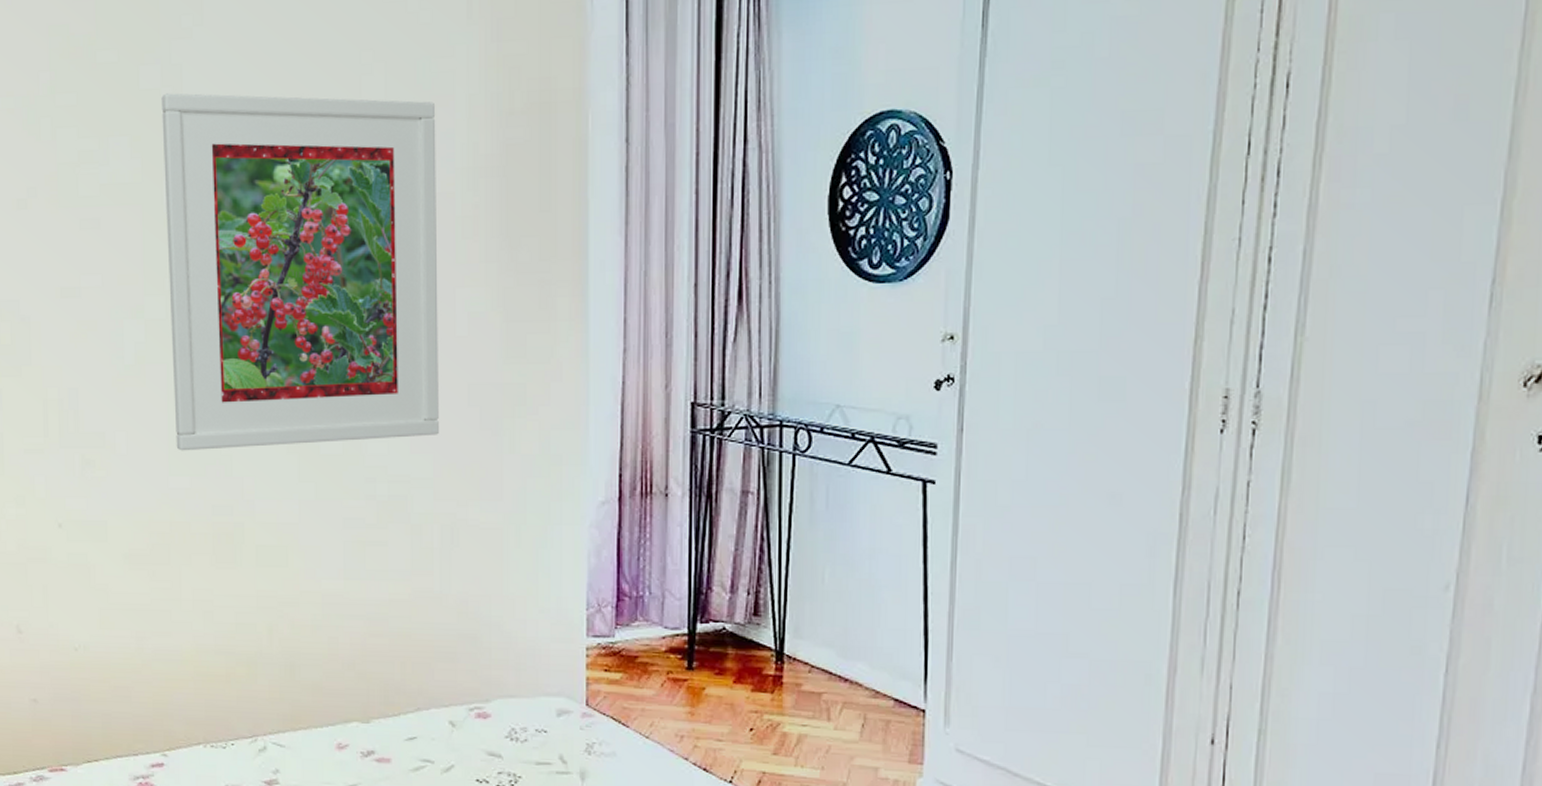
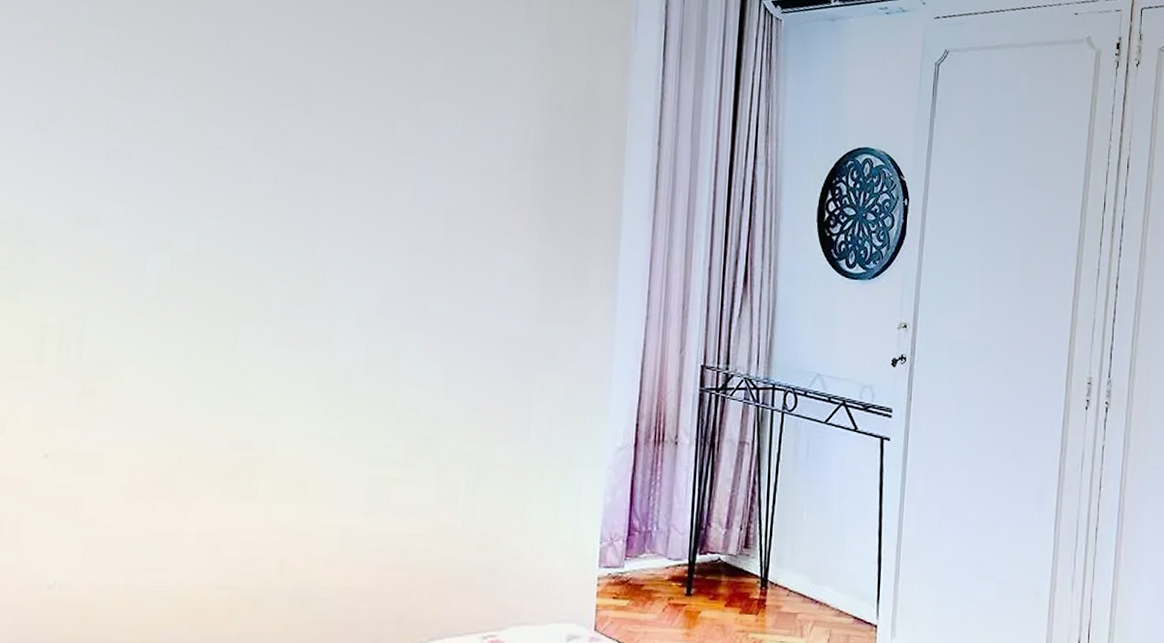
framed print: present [161,93,439,451] -> none [194,43,492,386]

